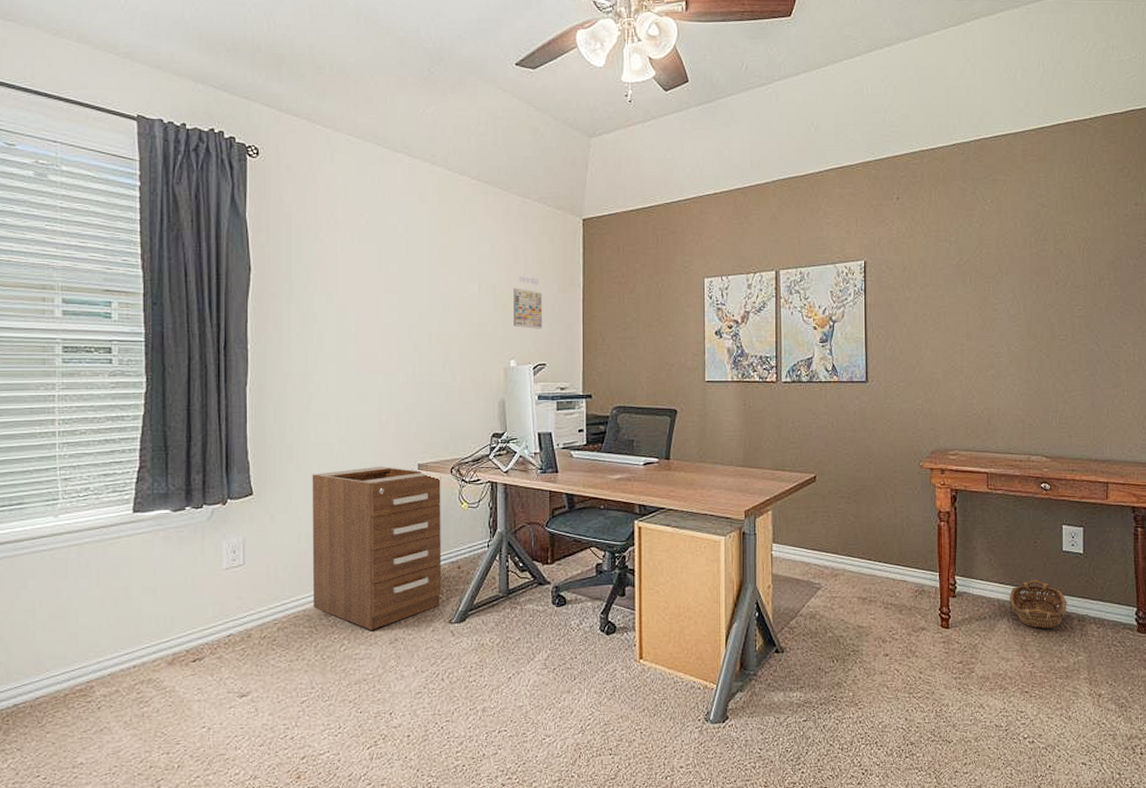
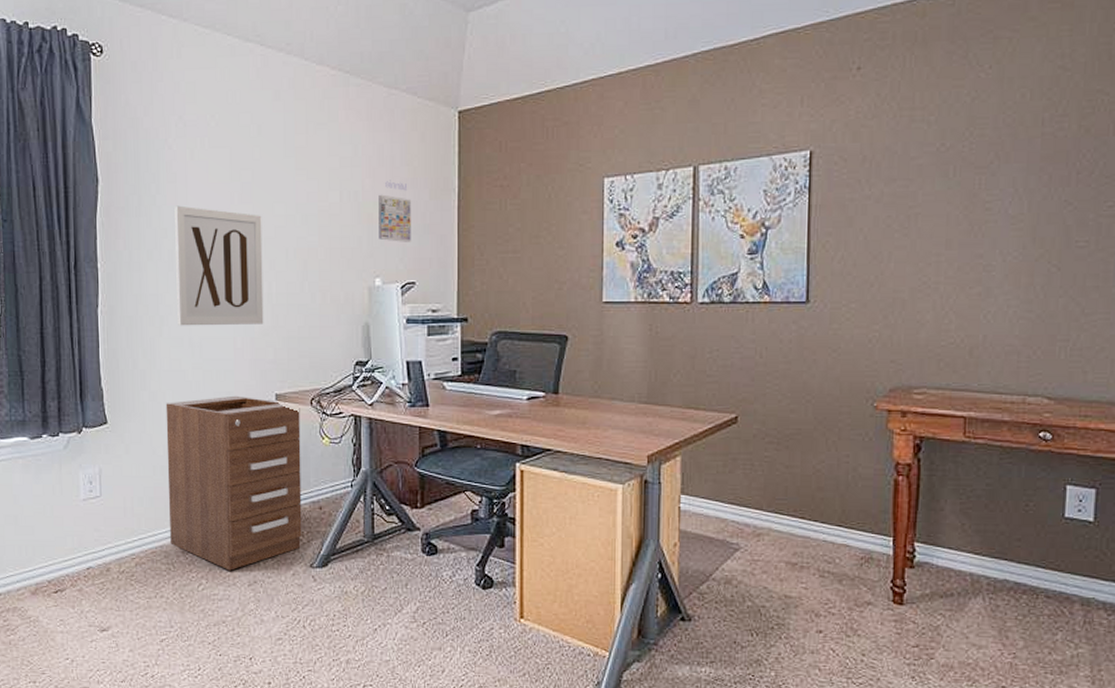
wall art: none [325,293,408,403] -> present [175,205,264,326]
basket: present [1009,580,1067,628] -> none [986,552,1067,612]

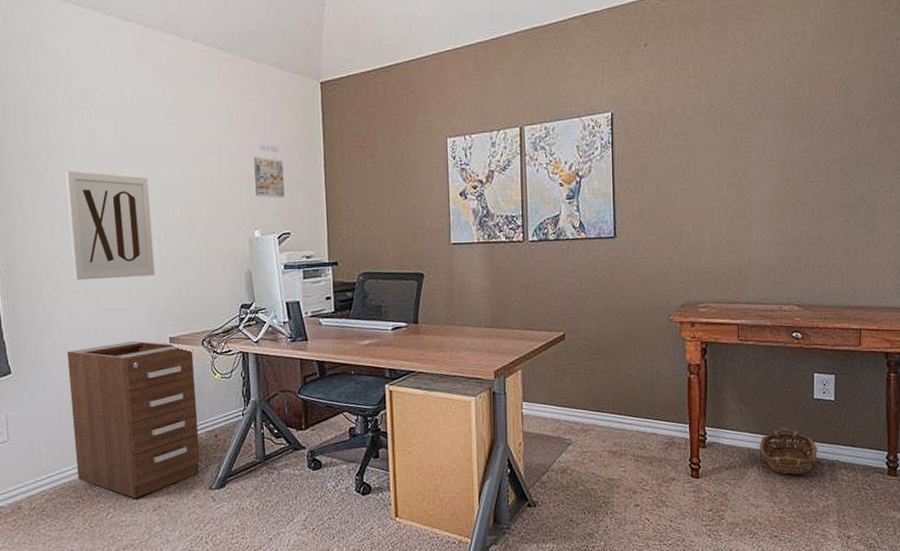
basket: none [986,552,1067,612] -> present [759,428,818,475]

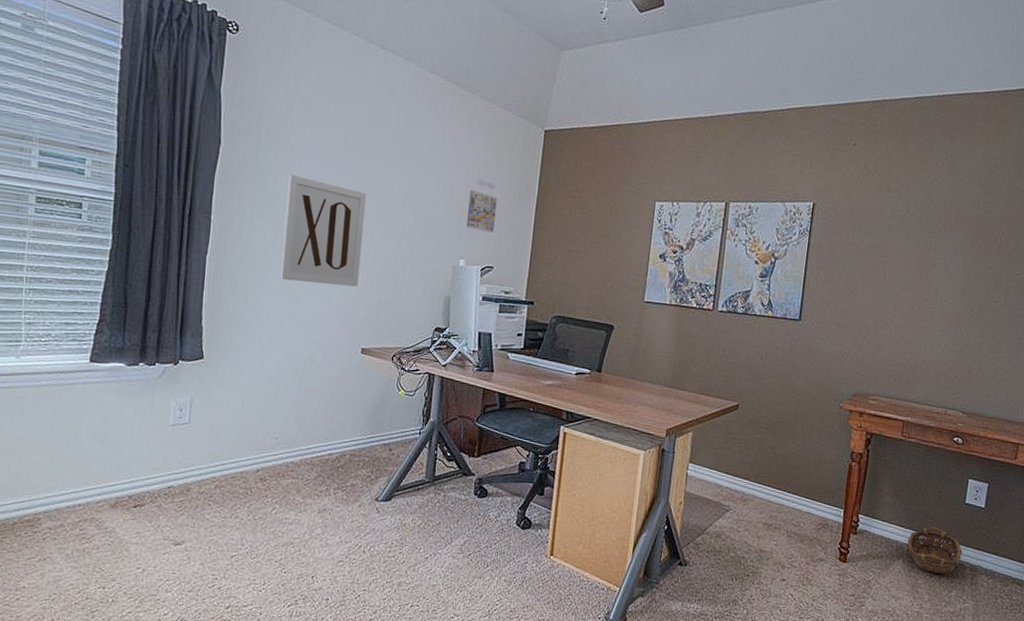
filing cabinet: present [67,340,201,499] -> none [250,345,382,499]

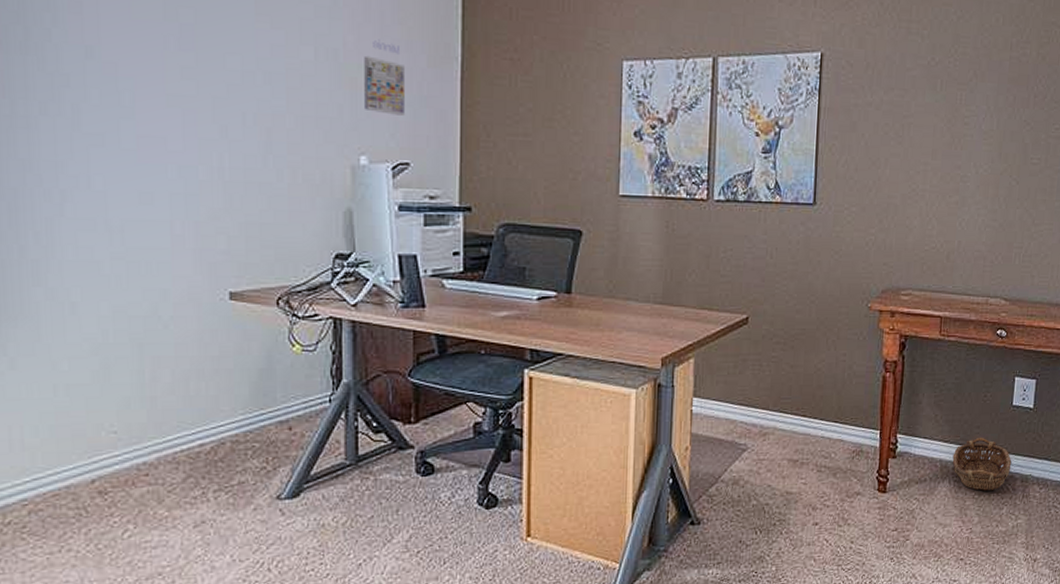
wall art: present [280,174,367,287] -> none [81,45,213,206]

